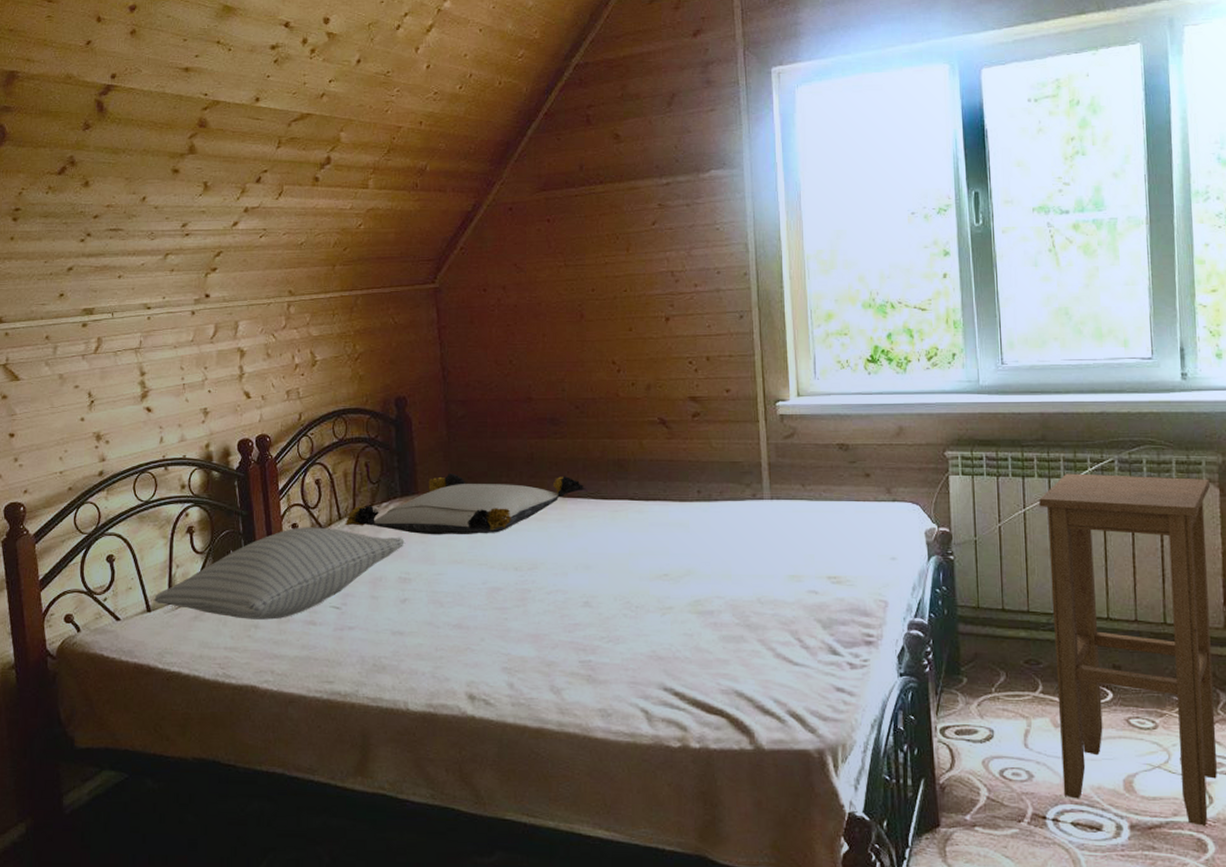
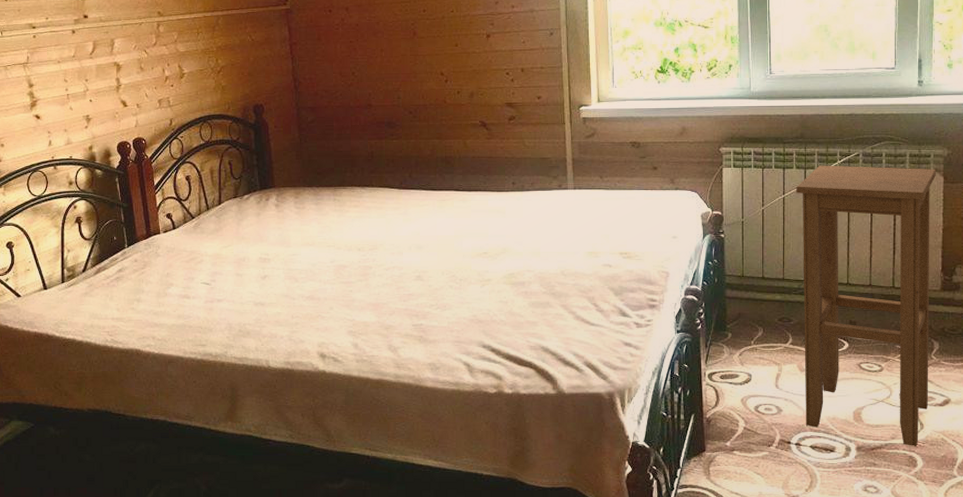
pillow: present [154,527,405,620] -> none [49,216,264,295]
pillow: present [345,473,586,535] -> none [212,169,418,222]

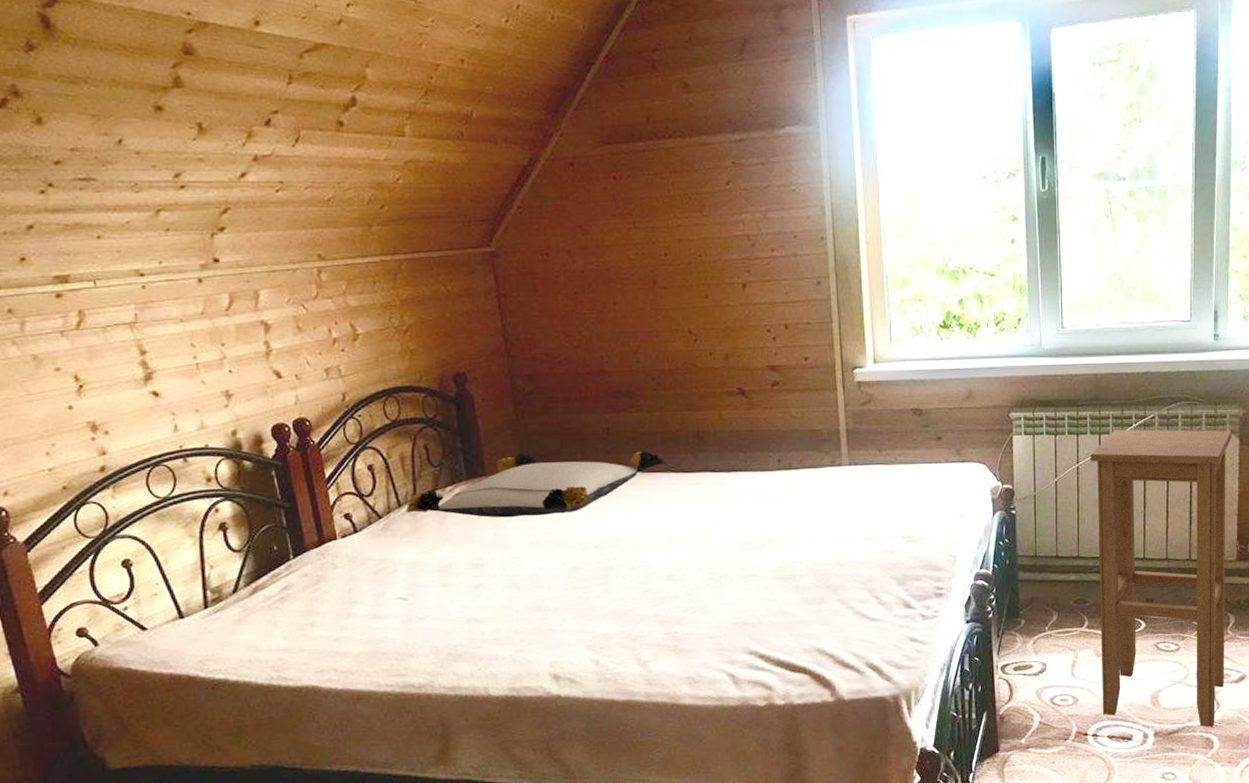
pillow: none [212,169,418,222] -> present [405,450,666,518]

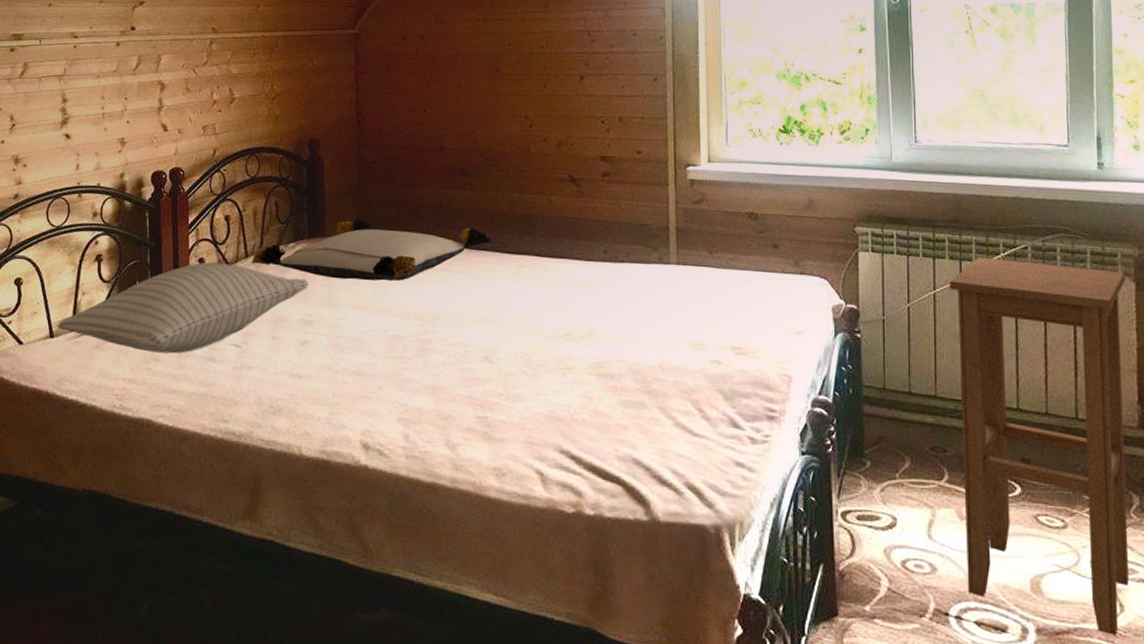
pillow: none [186,516,474,618] -> present [58,262,309,354]

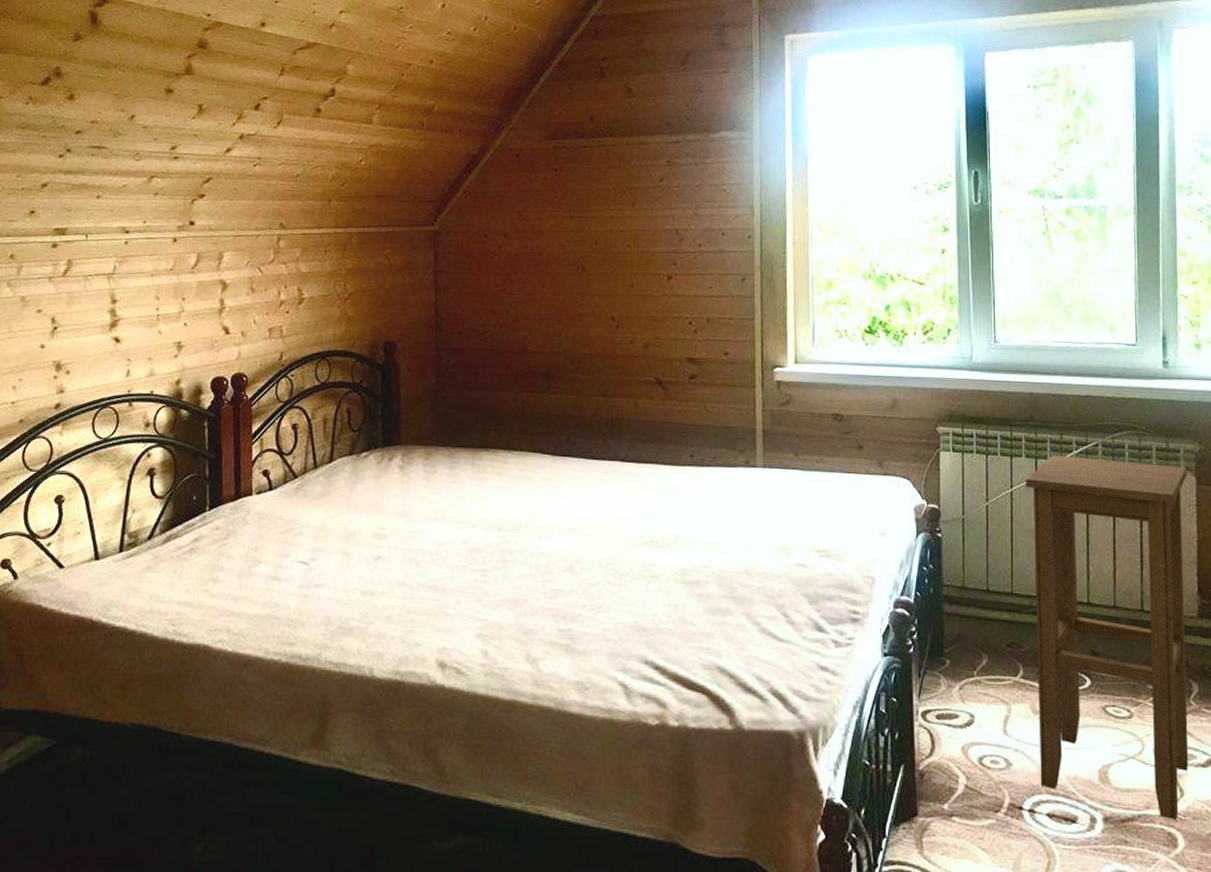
pillow: present [58,262,309,354] -> none [104,474,383,574]
pillow: present [251,217,493,281] -> none [320,424,577,491]

